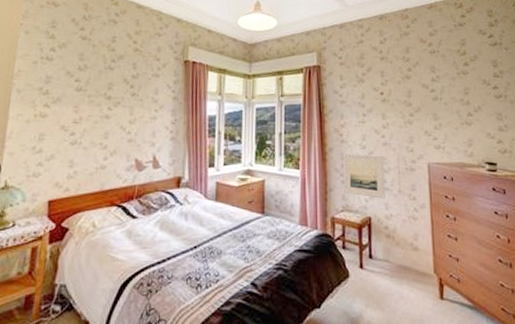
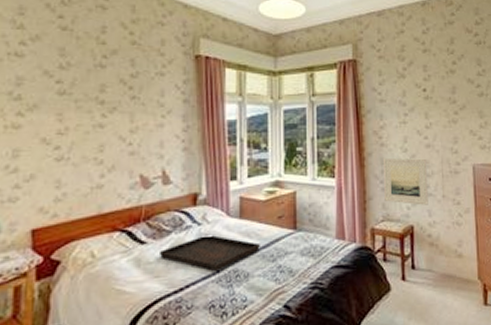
serving tray: none [146,213,232,246] -> present [158,234,260,271]

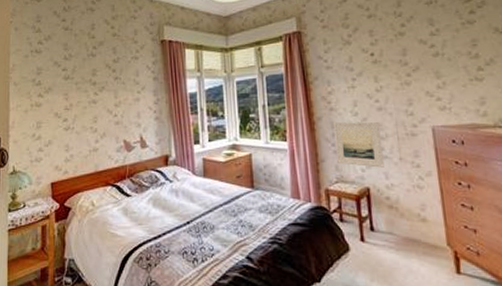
serving tray: present [158,234,260,271] -> none [140,190,222,222]

